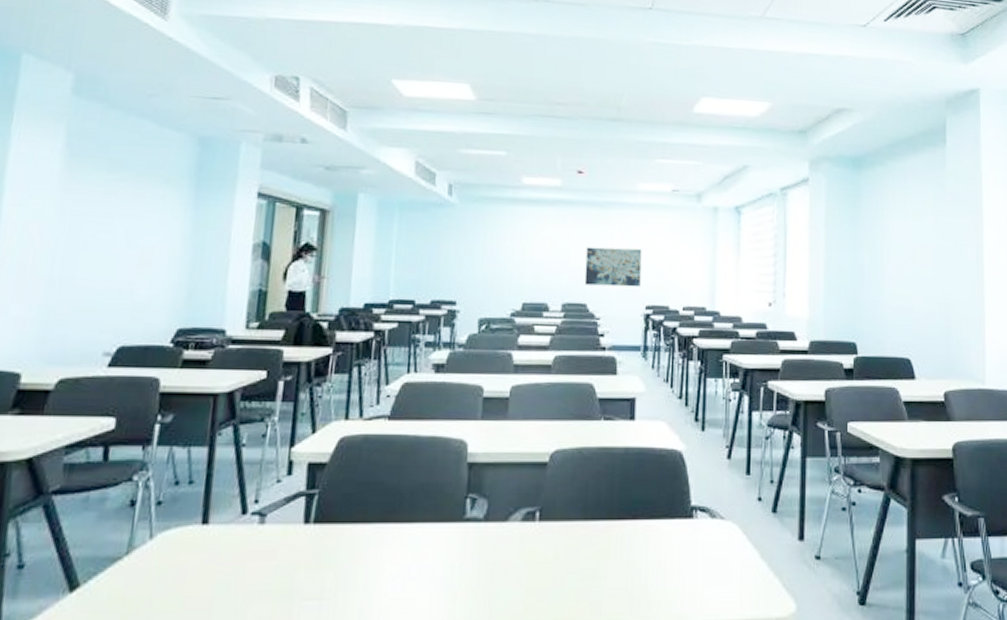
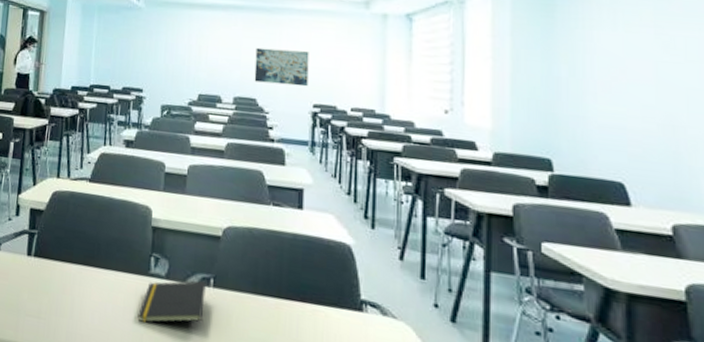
notepad: none [450,515,531,577] -> present [138,280,206,323]

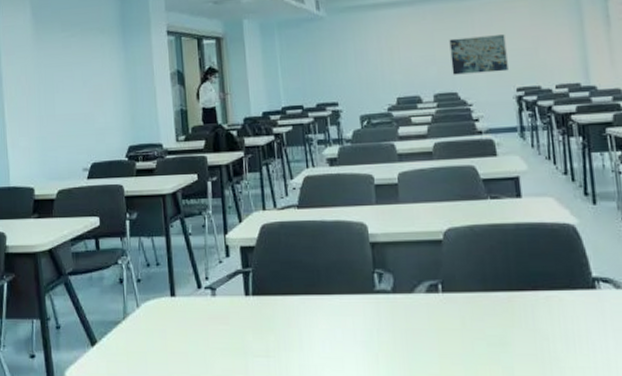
notepad: present [138,280,206,323] -> none [369,287,436,340]

